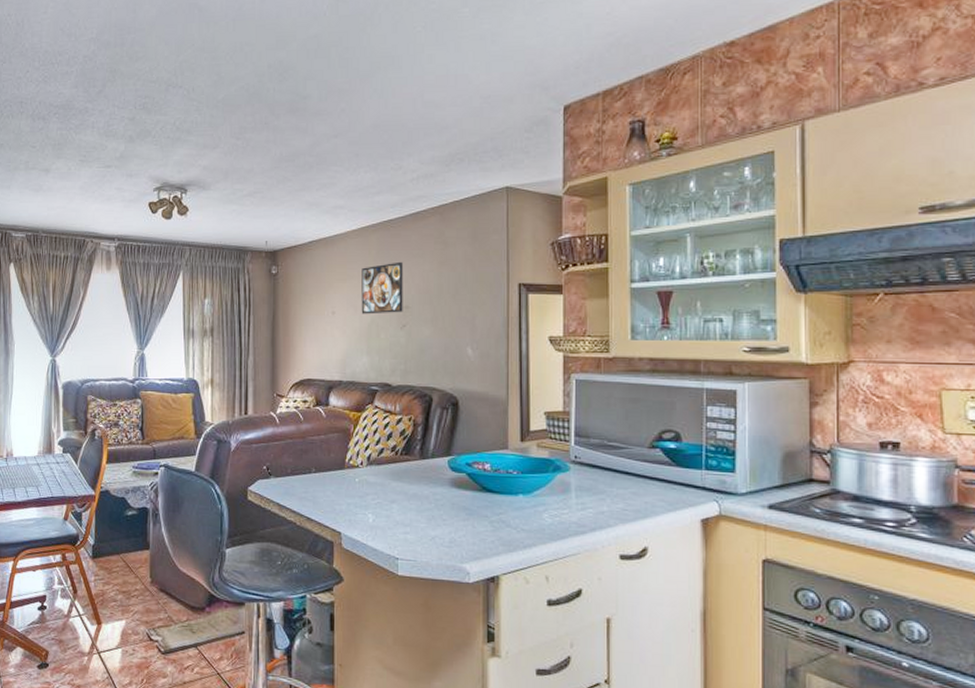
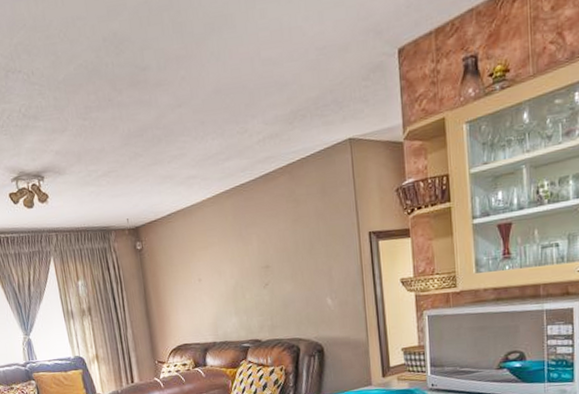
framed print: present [361,261,404,315] -> none [221,223,264,279]

